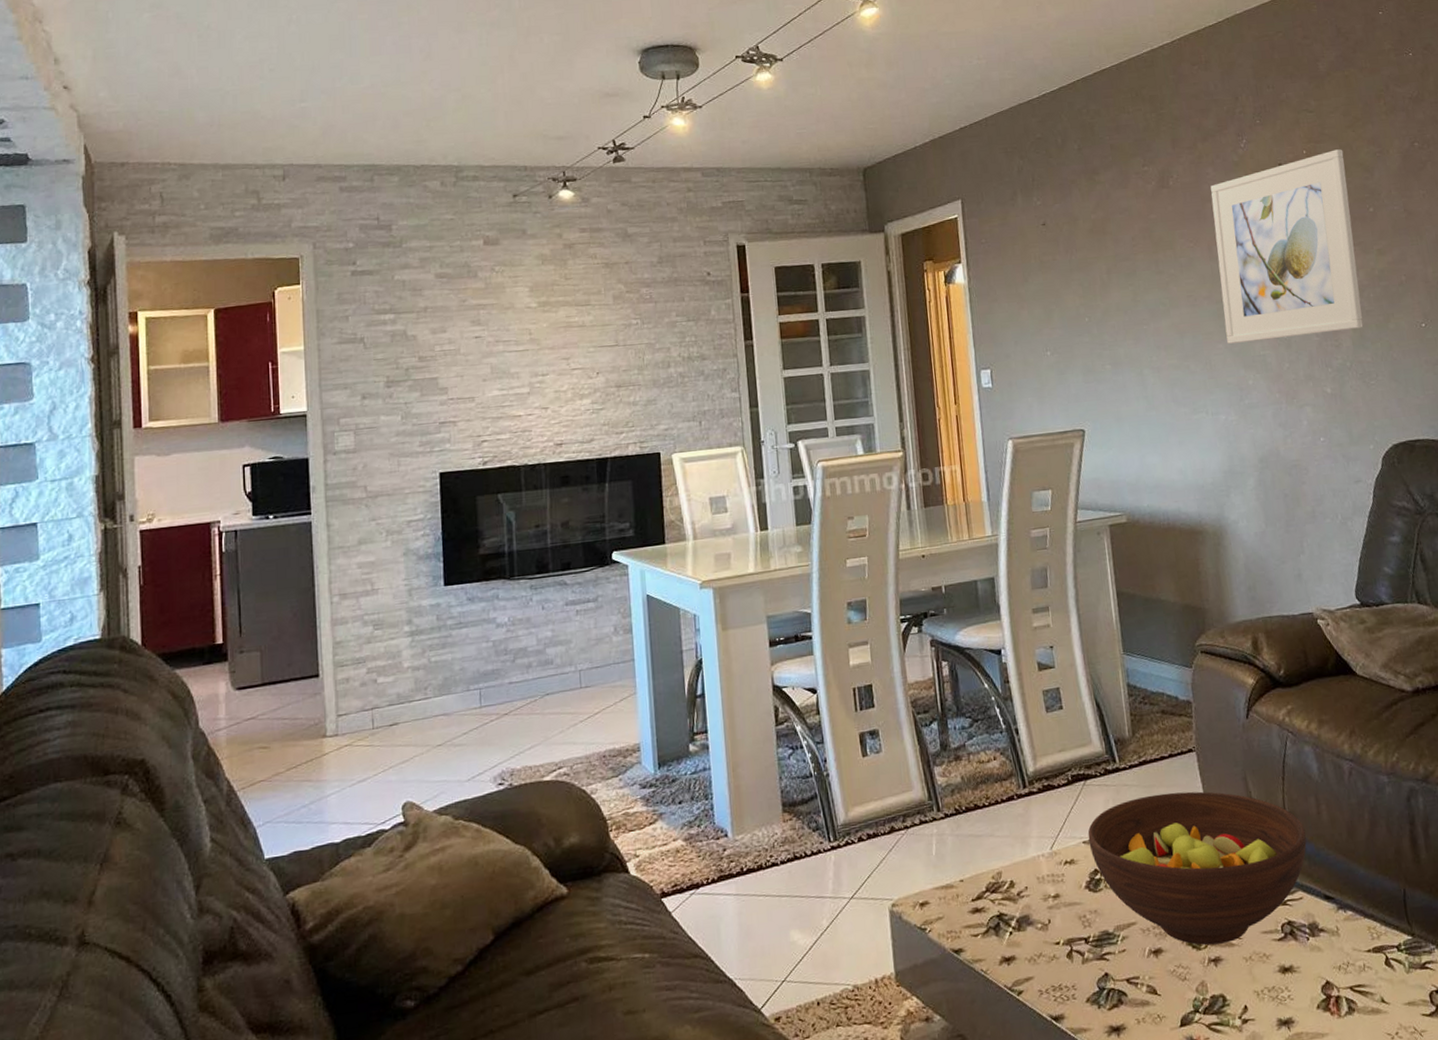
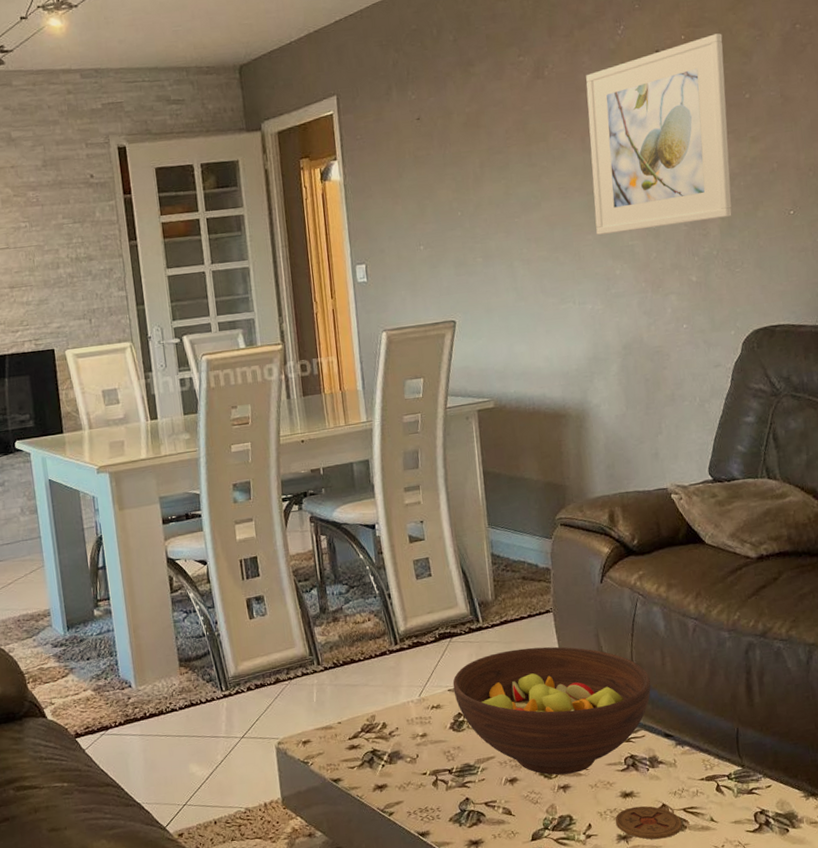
coaster: none [1274,983,1350,1026] -> present [615,806,682,840]

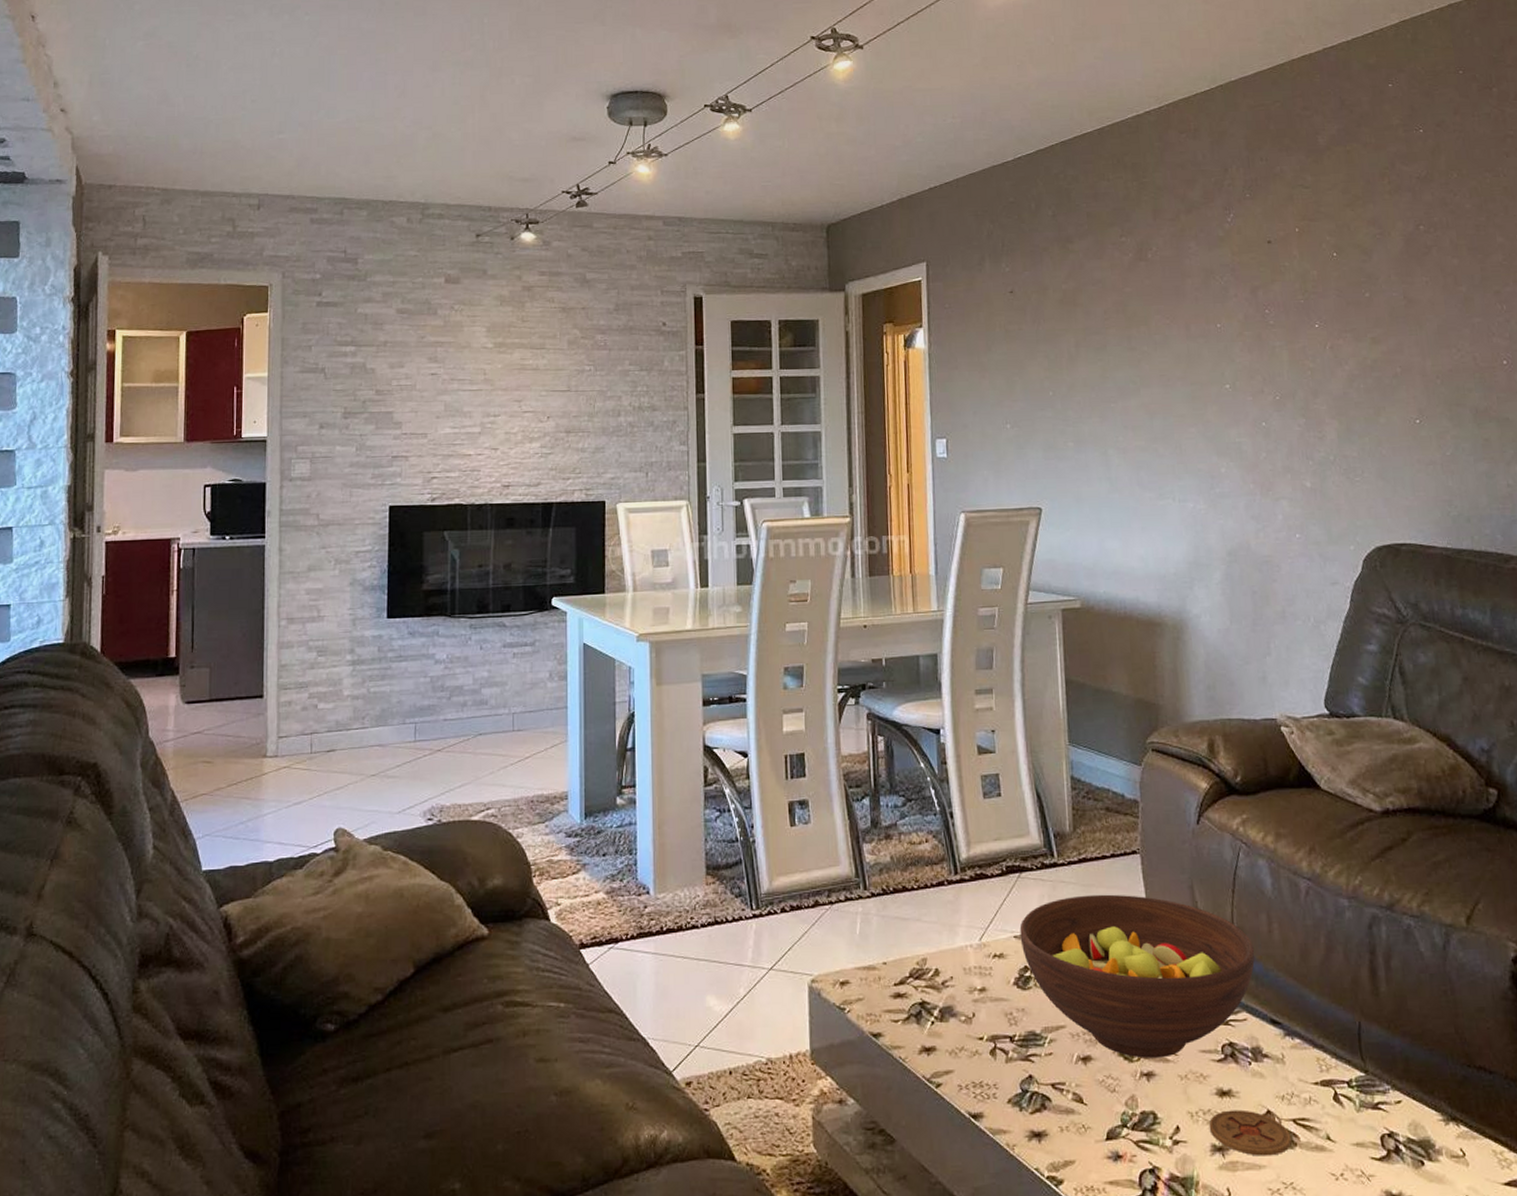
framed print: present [586,33,732,235] -> none [1192,229,1351,428]

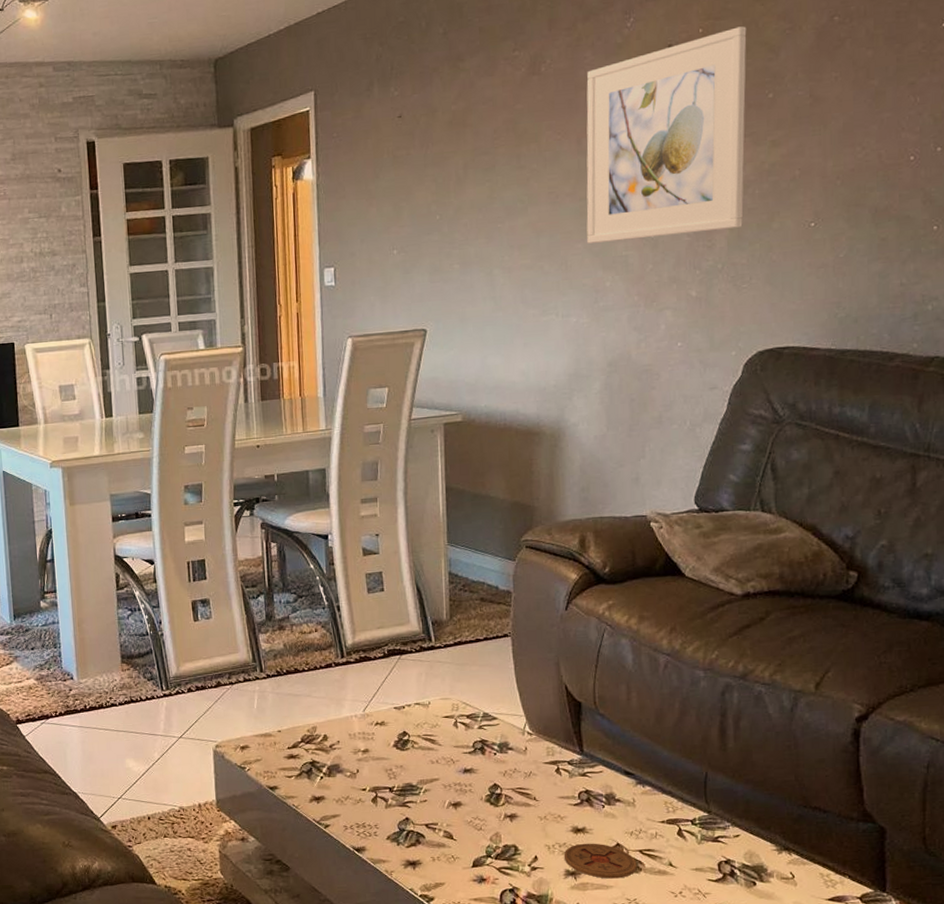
fruit bowl: present [1019,894,1255,1058] -> none [399,671,614,804]
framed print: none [1192,229,1351,428] -> present [586,26,747,243]

